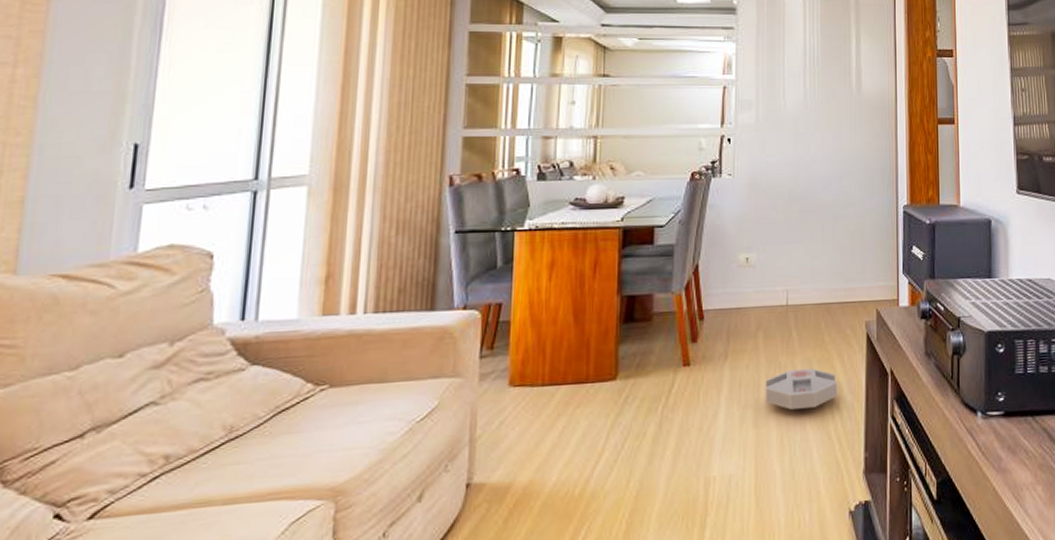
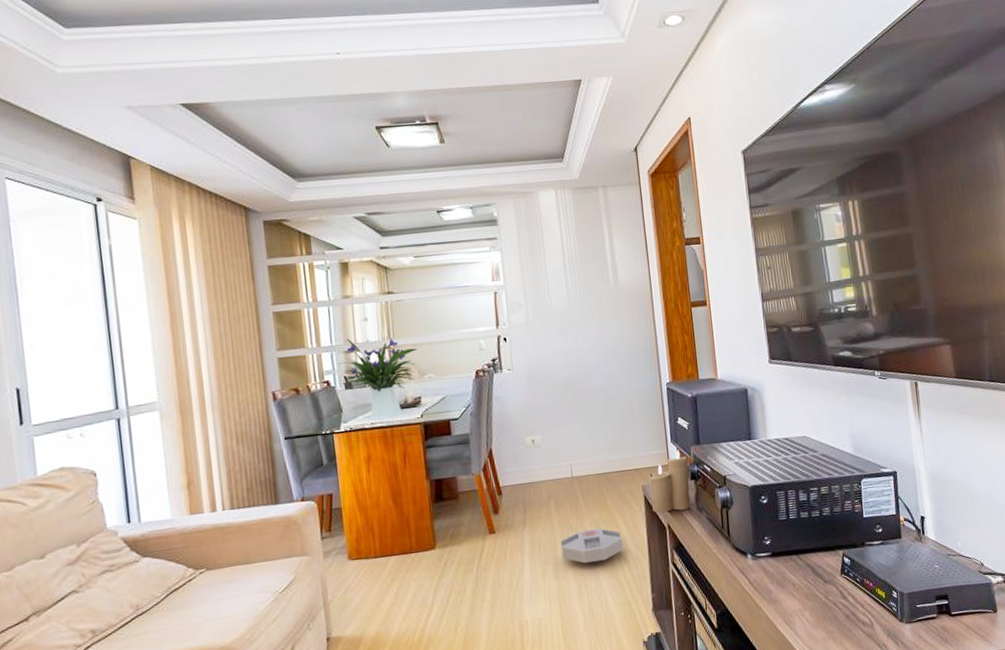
flower arrangement: none [533,122,628,219] -> present [338,338,418,420]
candle: none [875,283,919,356] -> present [649,450,691,513]

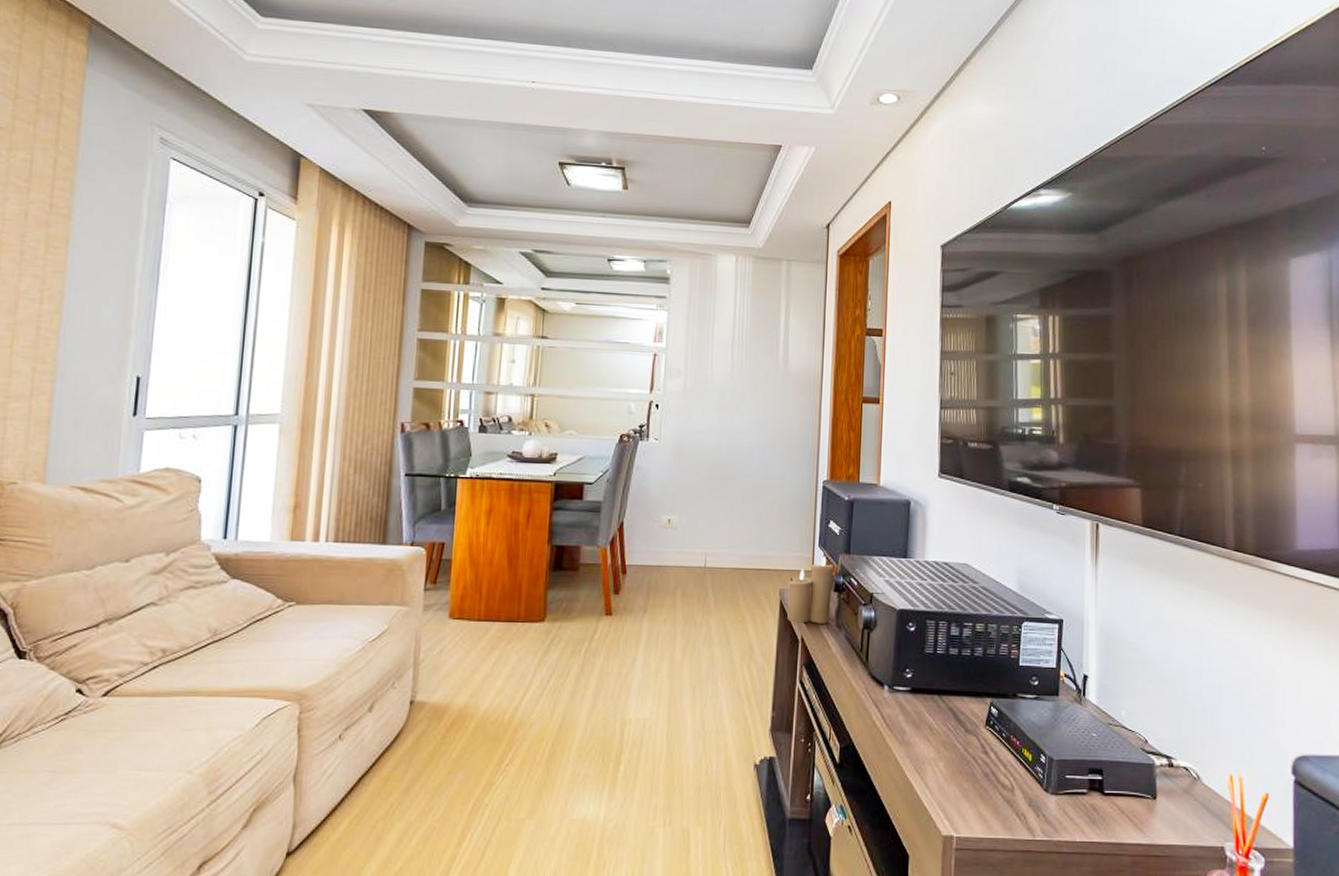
flower arrangement: present [338,338,418,420] -> none [476,379,563,471]
robot vacuum: present [560,528,624,563] -> none [680,628,750,665]

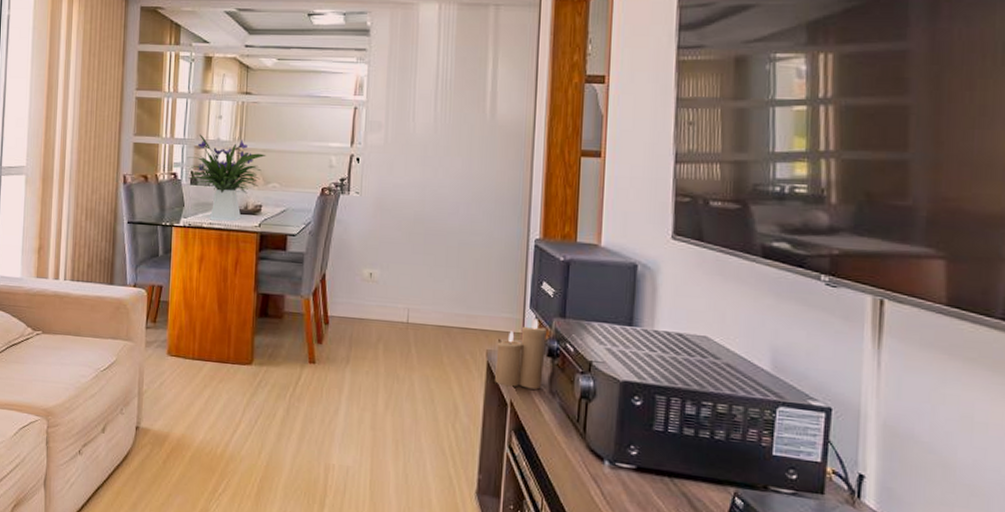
flower arrangement: none [476,379,563,471] -> present [188,134,266,222]

